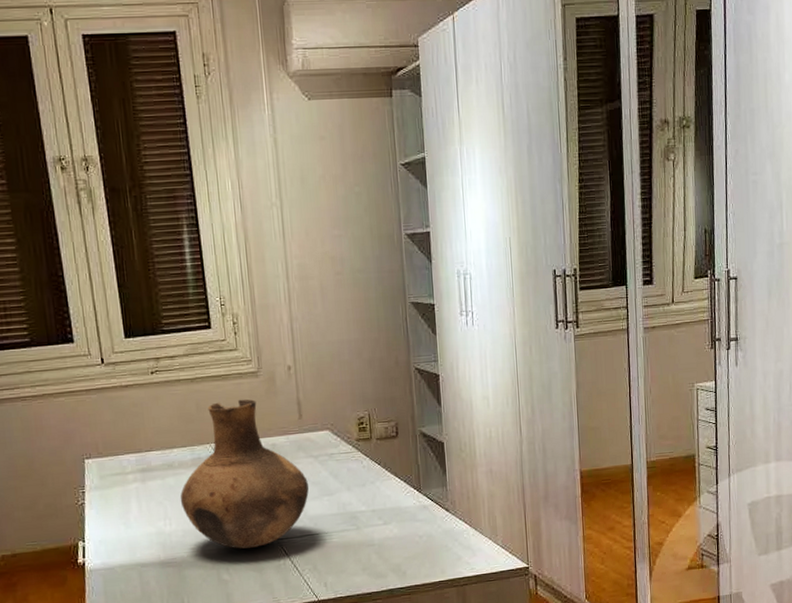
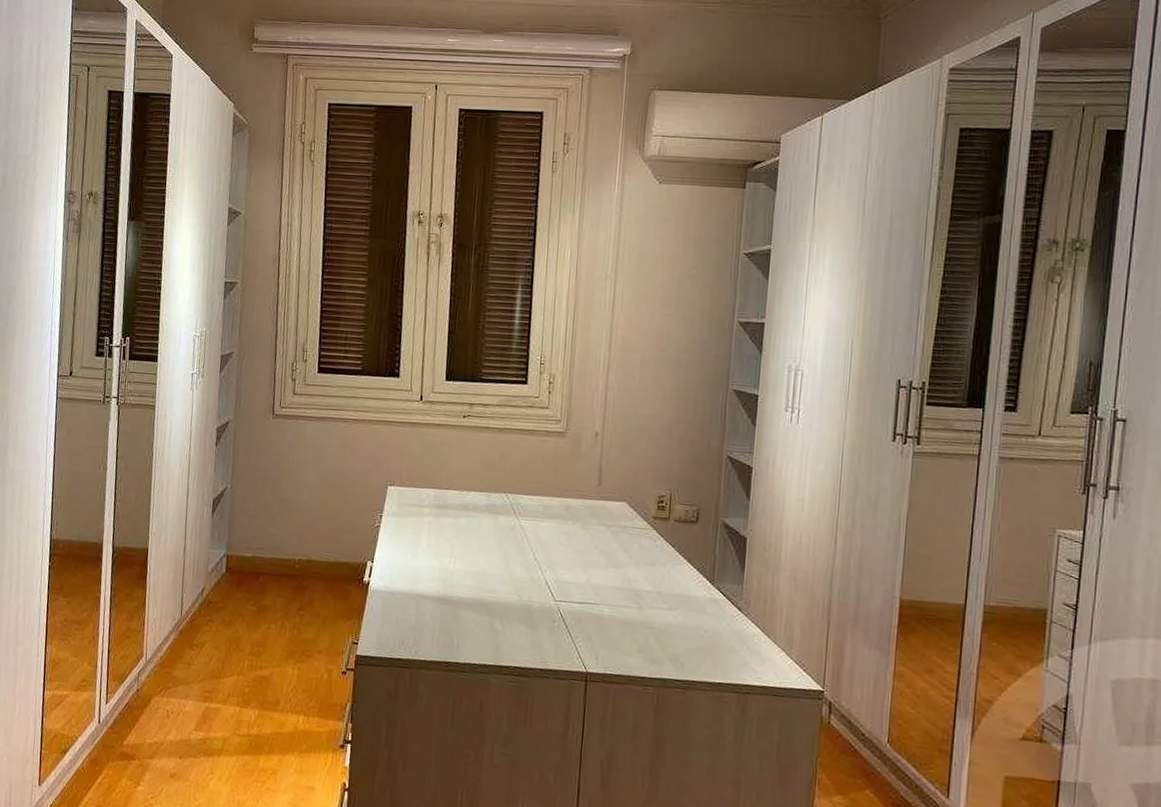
vase: present [180,399,309,549] -> none [468,455,597,604]

